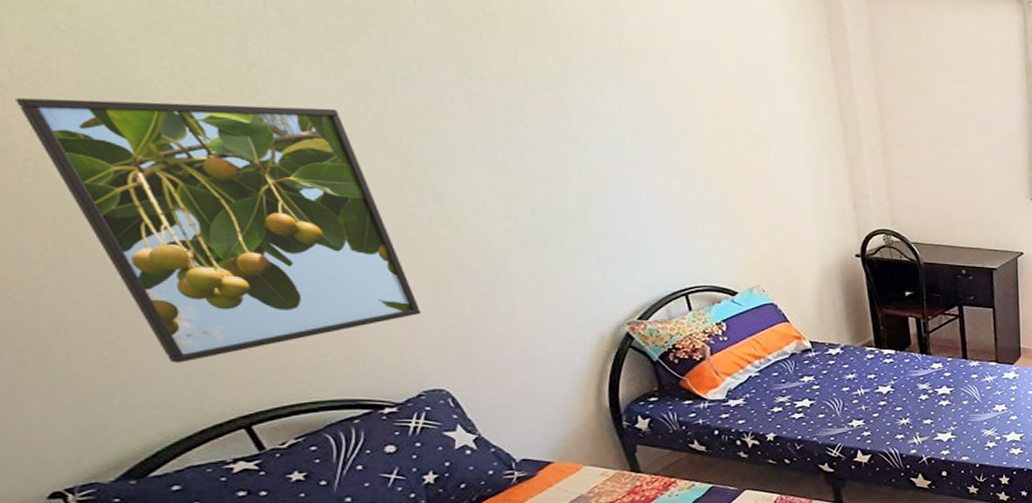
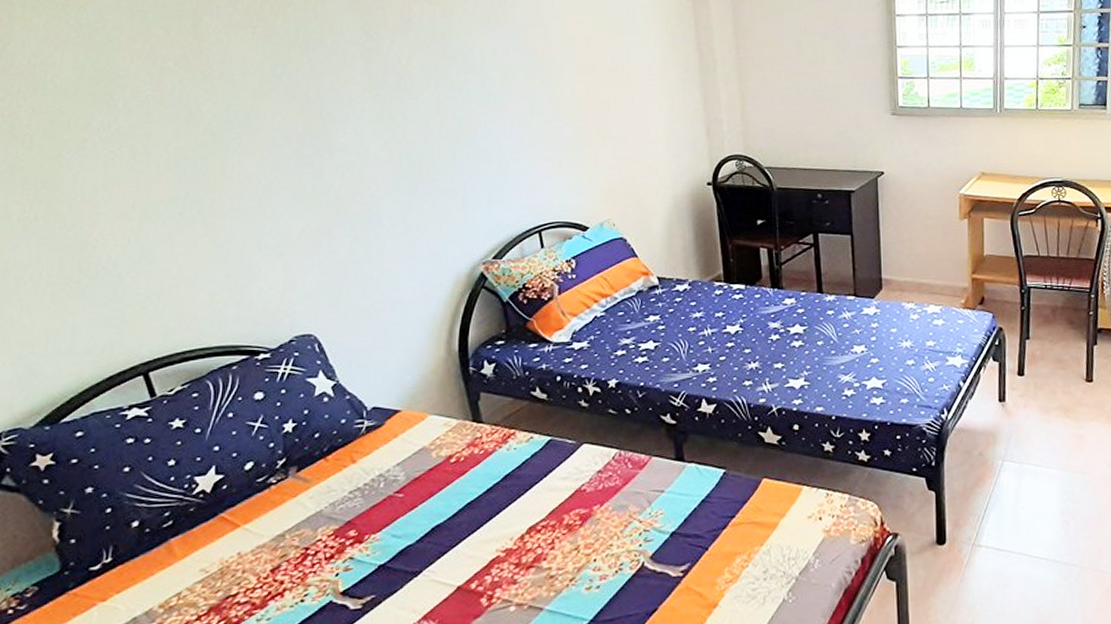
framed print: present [16,98,422,363] -> none [28,73,303,312]

